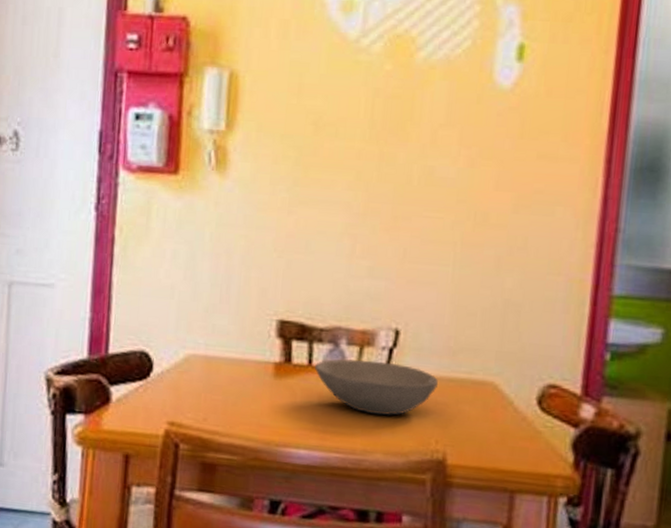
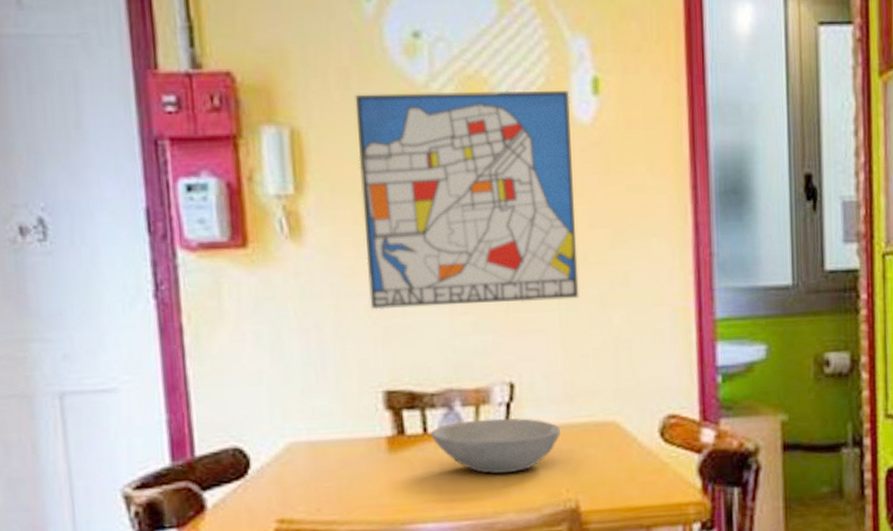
wall art: none [277,44,494,257] -> present [355,90,579,310]

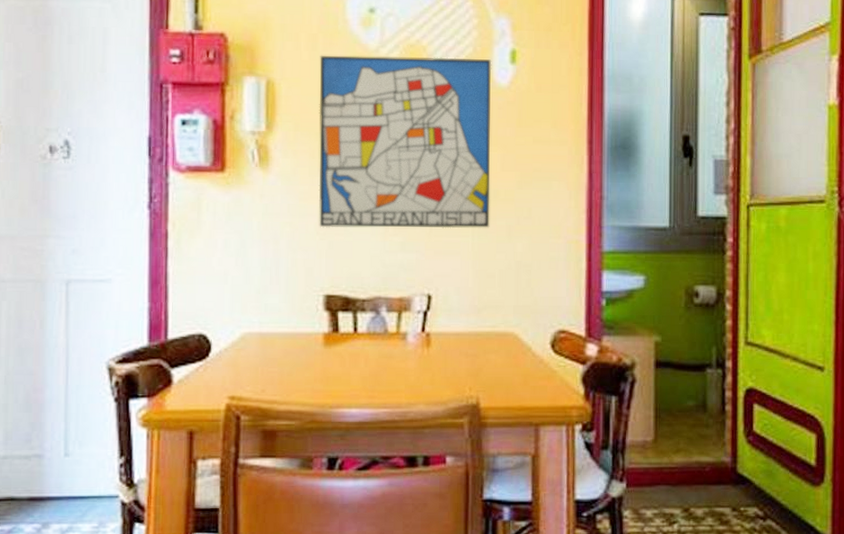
bowl: present [430,418,560,474] -> none [359,323,467,371]

